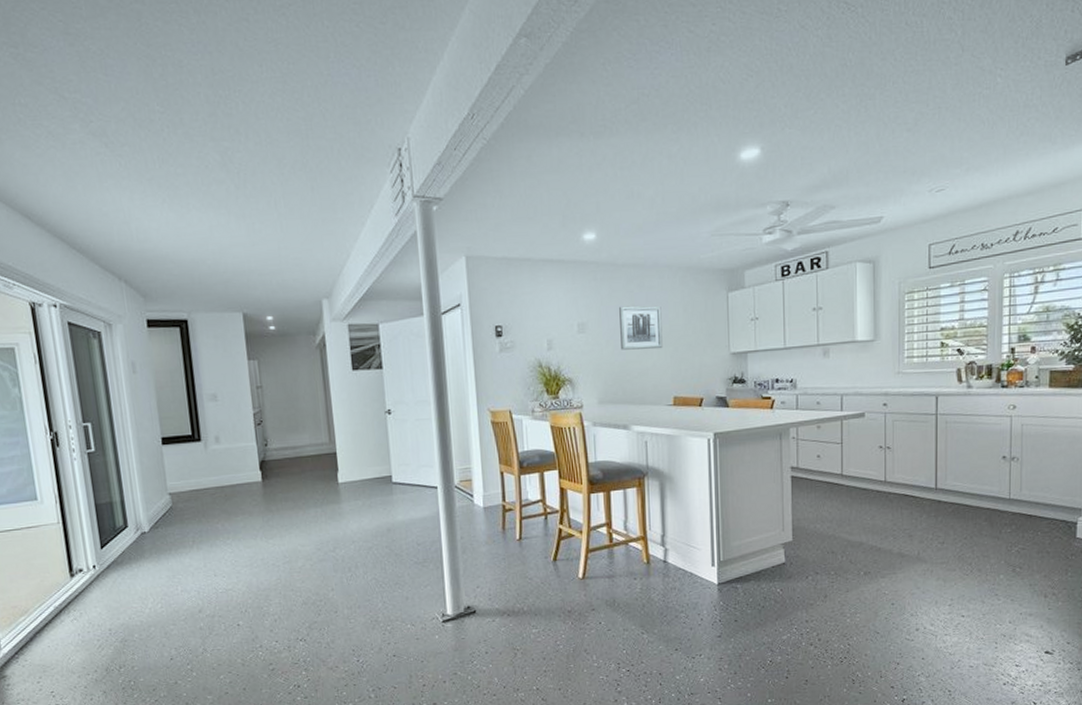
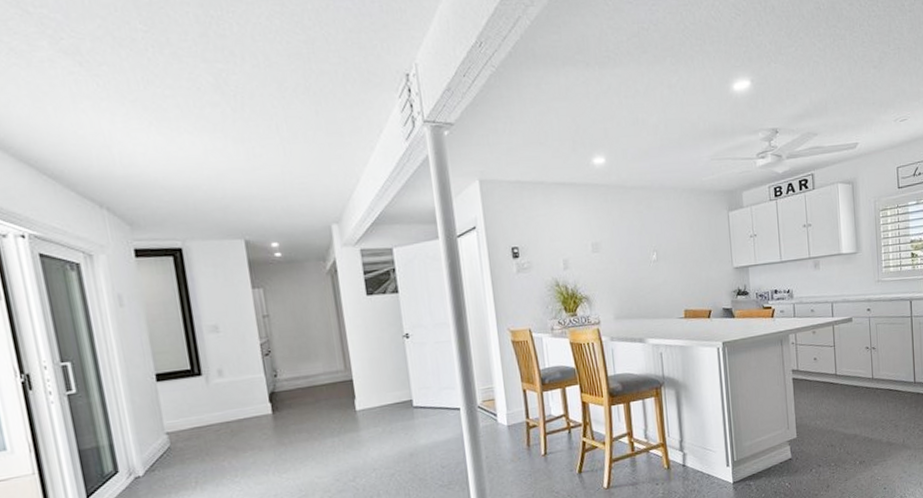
wall art: present [619,306,663,350] -> none [630,225,672,268]

